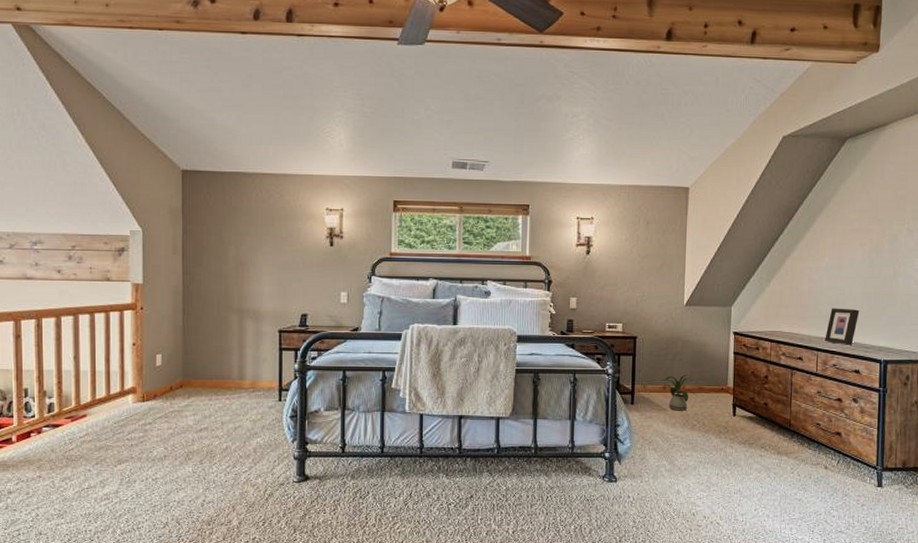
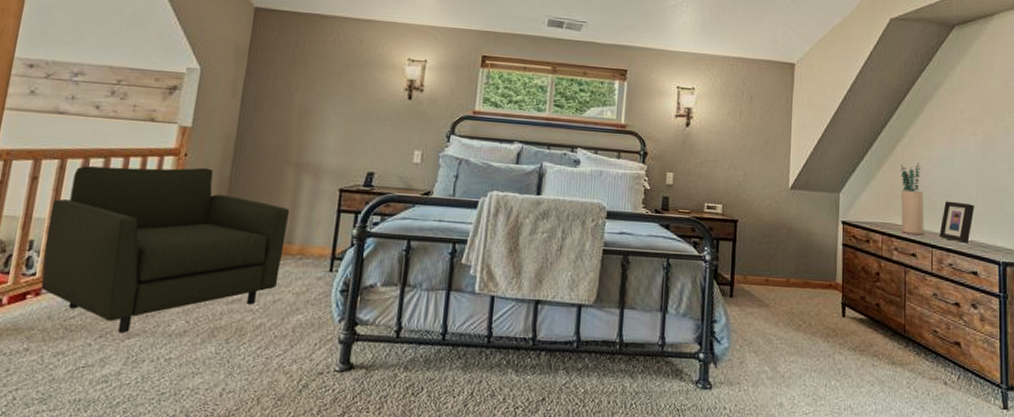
armchair: none [37,318,238,460] -> present [40,166,289,333]
house plant: present [659,374,699,411] -> none [761,265,805,308]
vase: none [789,274,811,341] -> present [900,162,924,236]

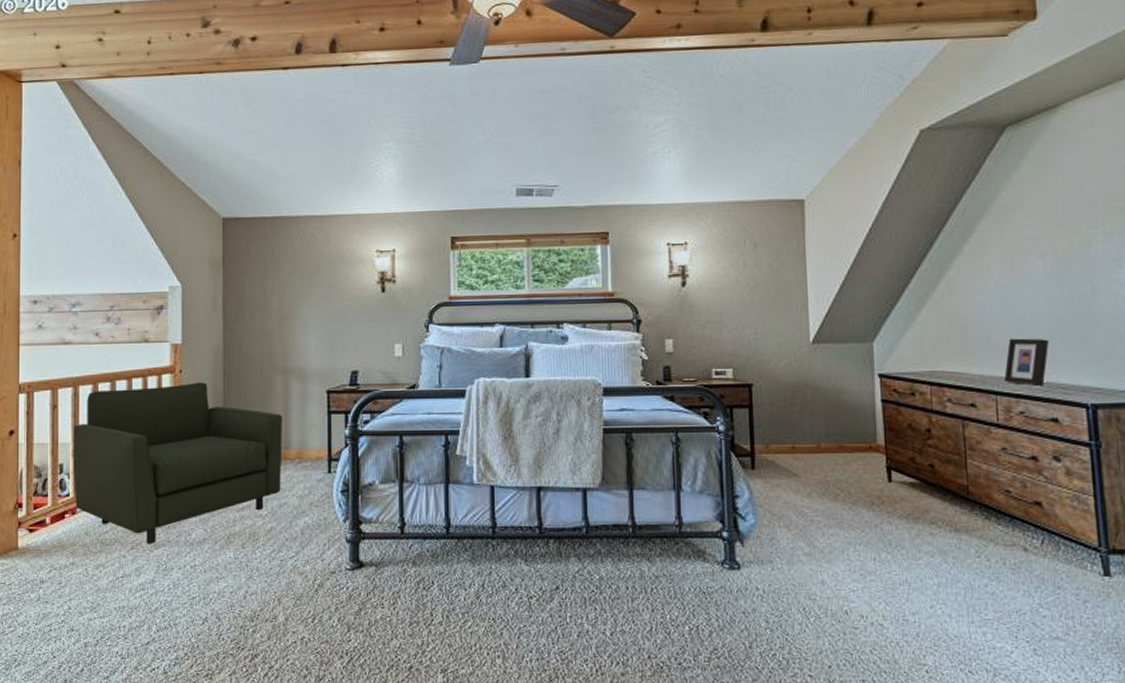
vase: present [900,162,924,236] -> none [947,296,985,382]

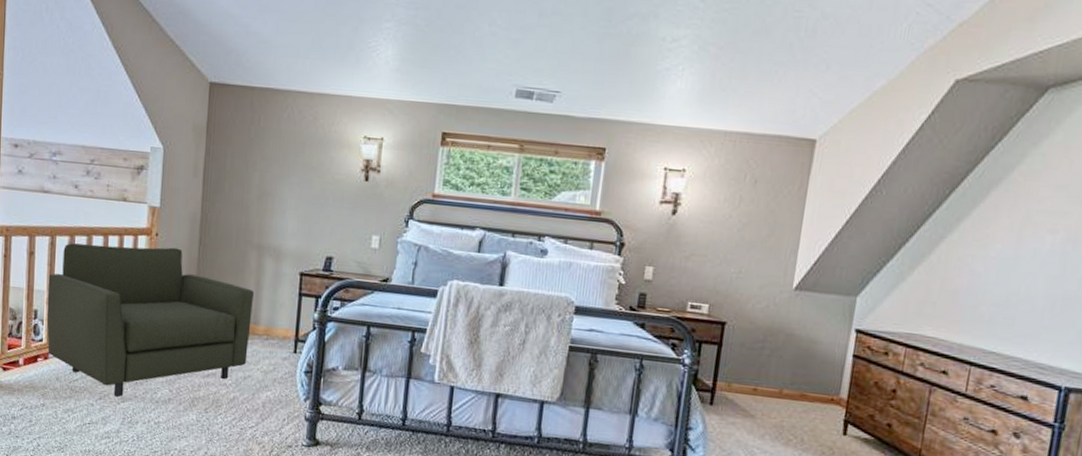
picture frame: present [1004,338,1050,386] -> none [982,311,1039,363]

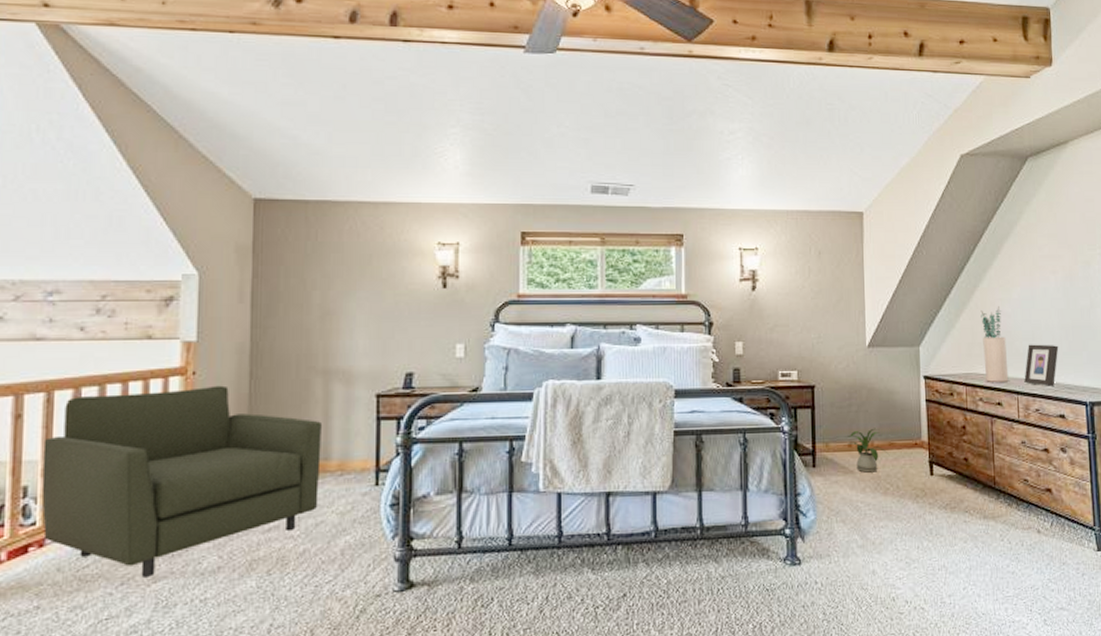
house plant: none [748,375,799,421] -> present [843,428,890,473]
vase: none [933,263,971,351] -> present [980,306,1009,383]
picture frame: none [982,311,1039,363] -> present [1024,344,1059,386]

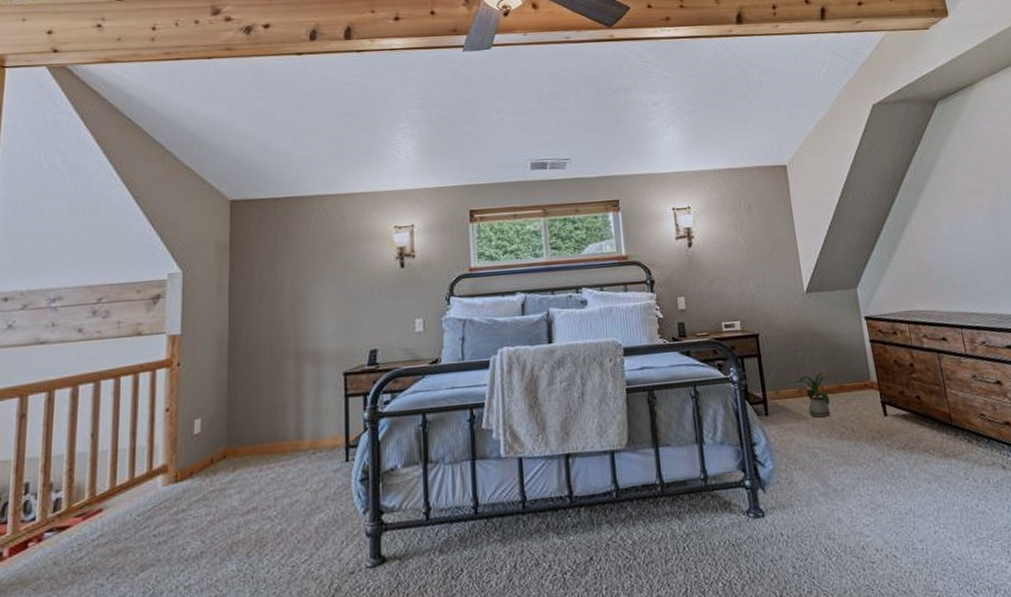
armchair: present [41,385,321,577] -> none [41,374,294,567]
vase: present [980,306,1009,383] -> none [912,243,950,319]
picture frame: present [1024,344,1059,386] -> none [964,276,997,318]

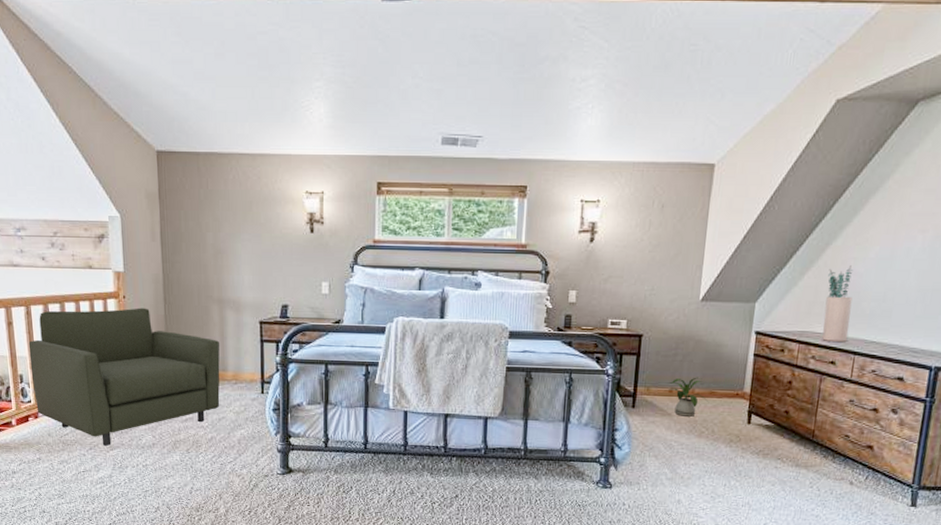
armchair: none [41,374,294,567] -> present [28,307,220,446]
vase: none [912,243,950,319] -> present [822,265,854,343]

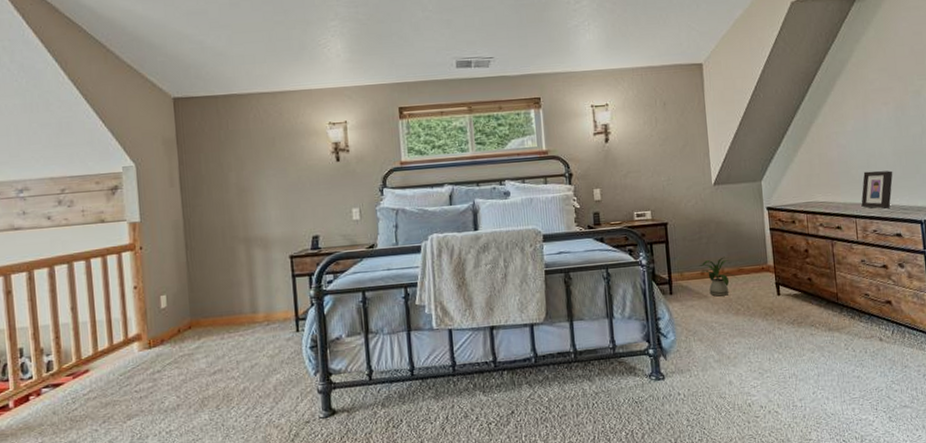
armchair: present [28,307,220,446] -> none [30,257,252,416]
vase: present [822,265,854,343] -> none [817,139,847,209]
picture frame: none [864,305,912,349] -> present [861,170,893,209]

